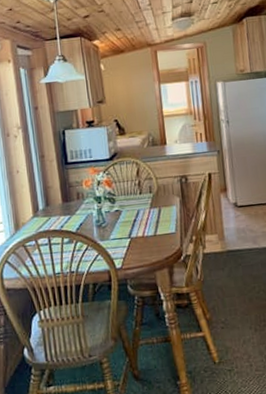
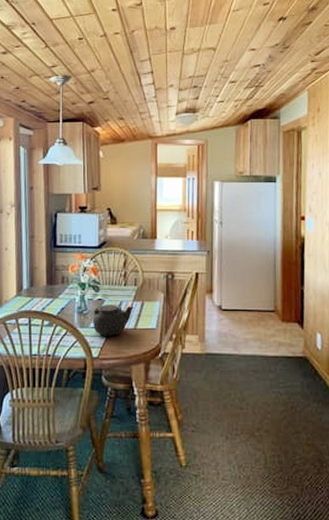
teapot: none [111,213,152,246] -> present [92,303,135,336]

